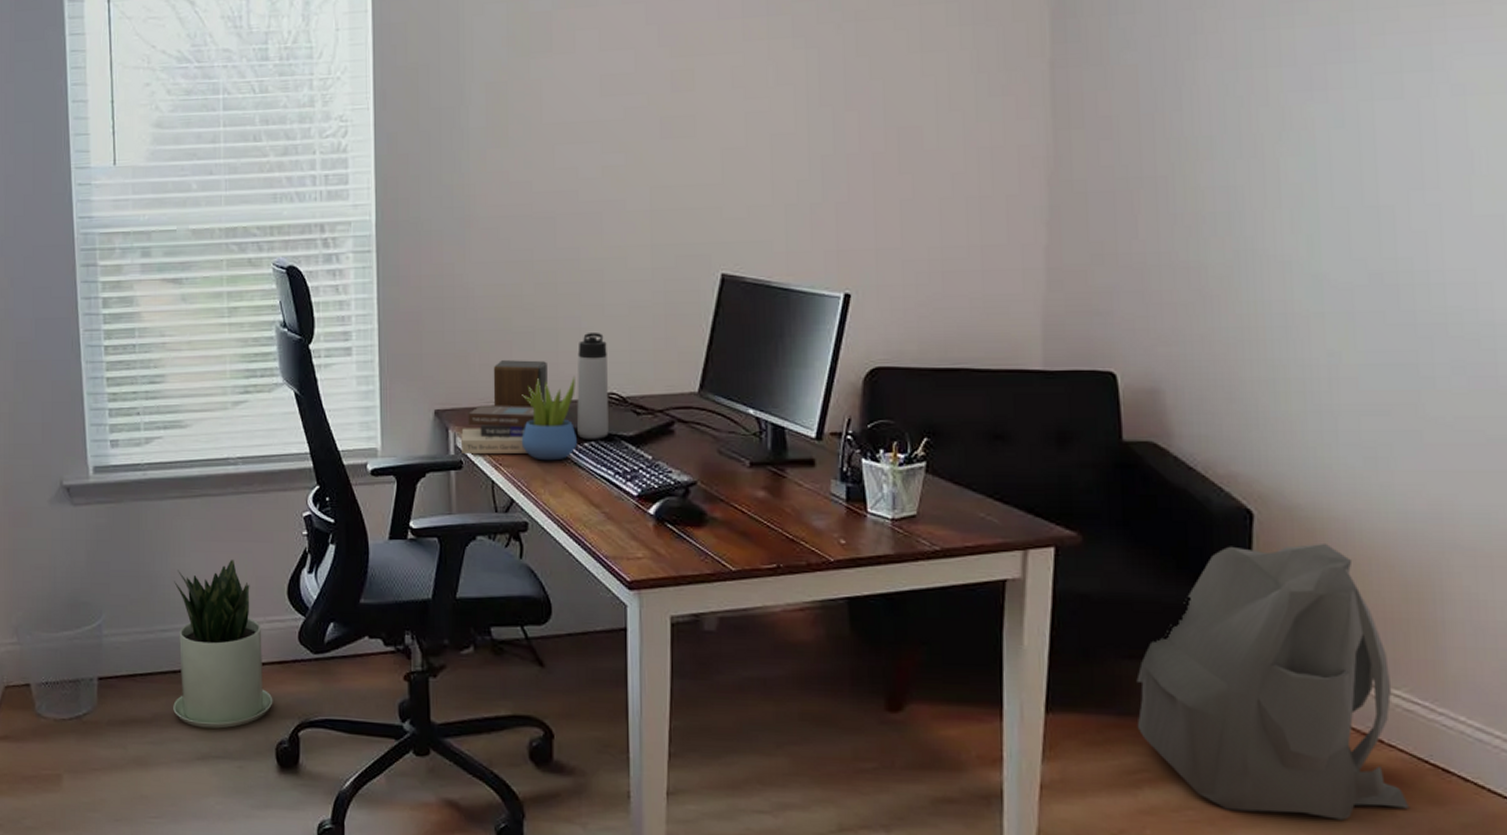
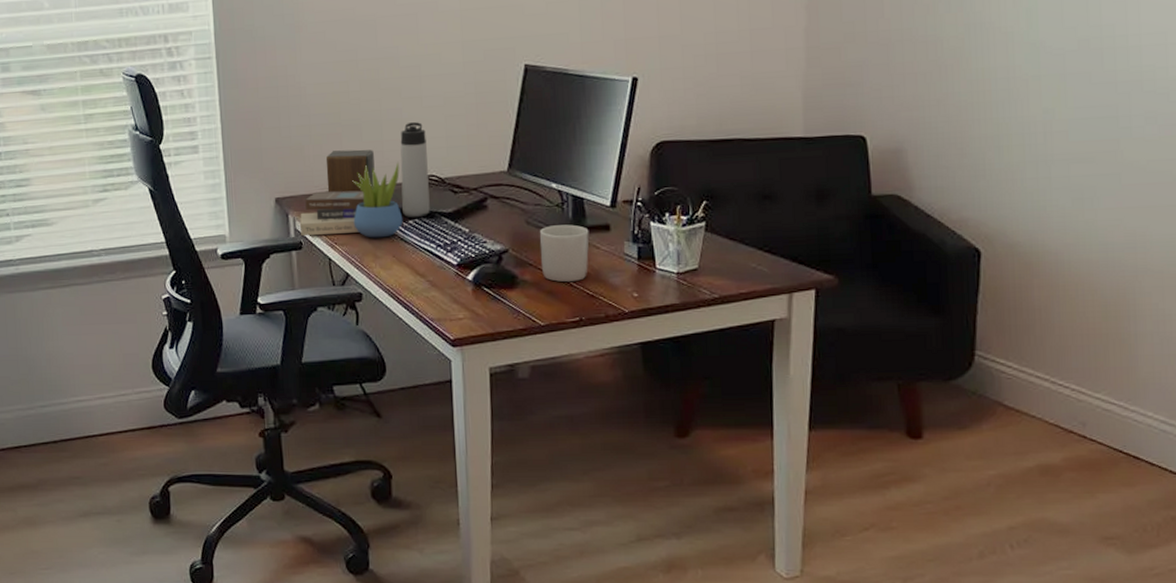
planter: present [173,559,273,729] -> none [50,339,145,489]
mug: none [732,457,791,523] -> present [539,224,590,283]
backpack: present [1136,544,1410,820] -> none [884,274,1107,504]

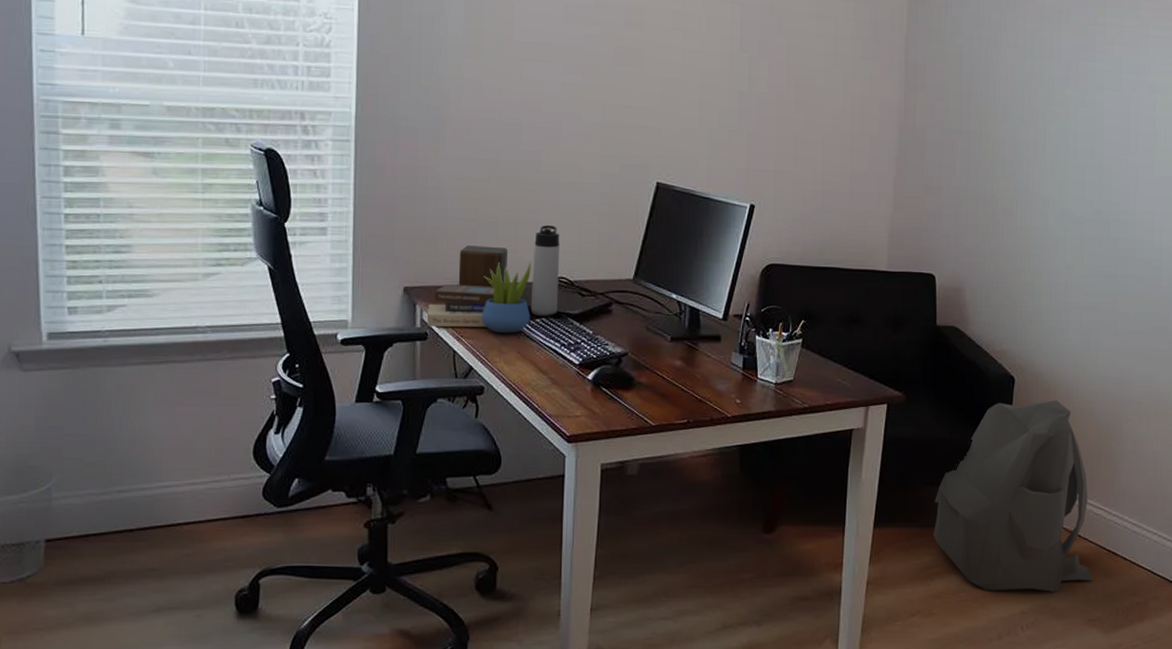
mug: present [539,224,590,283] -> none [656,333,702,387]
backpack: none [884,274,1107,504] -> present [933,400,1093,592]

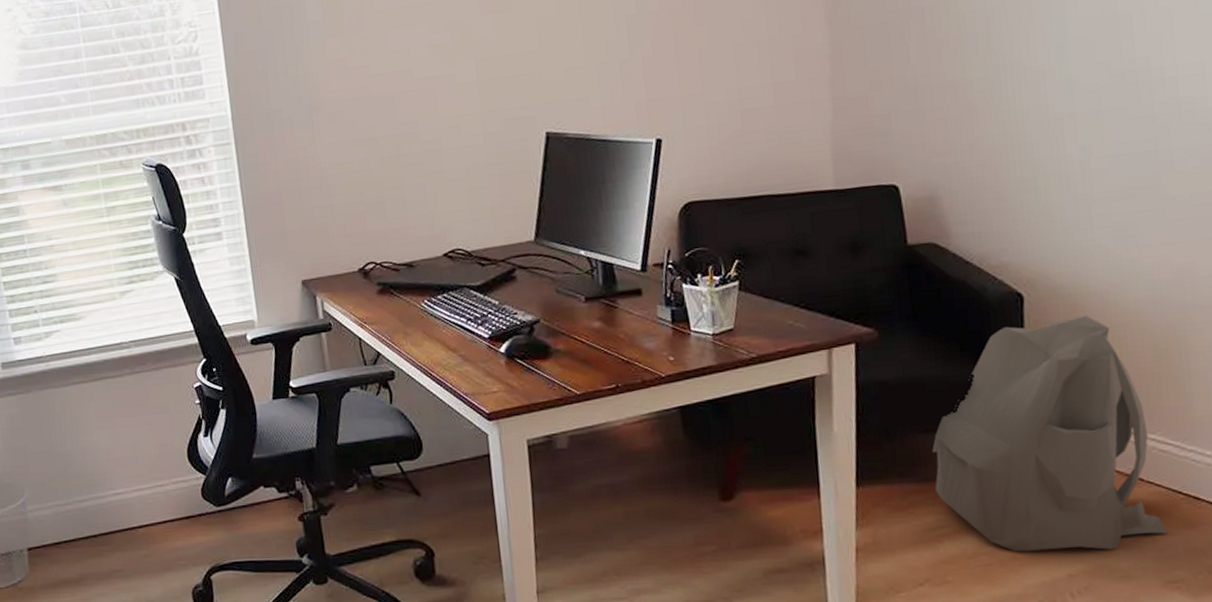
books: present [427,284,495,328] -> none [327,268,392,318]
speaker: present [458,245,508,289] -> none [350,226,401,273]
succulent plant: present [481,262,531,334] -> none [378,238,432,316]
thermos bottle: present [531,225,560,317] -> none [424,196,459,293]

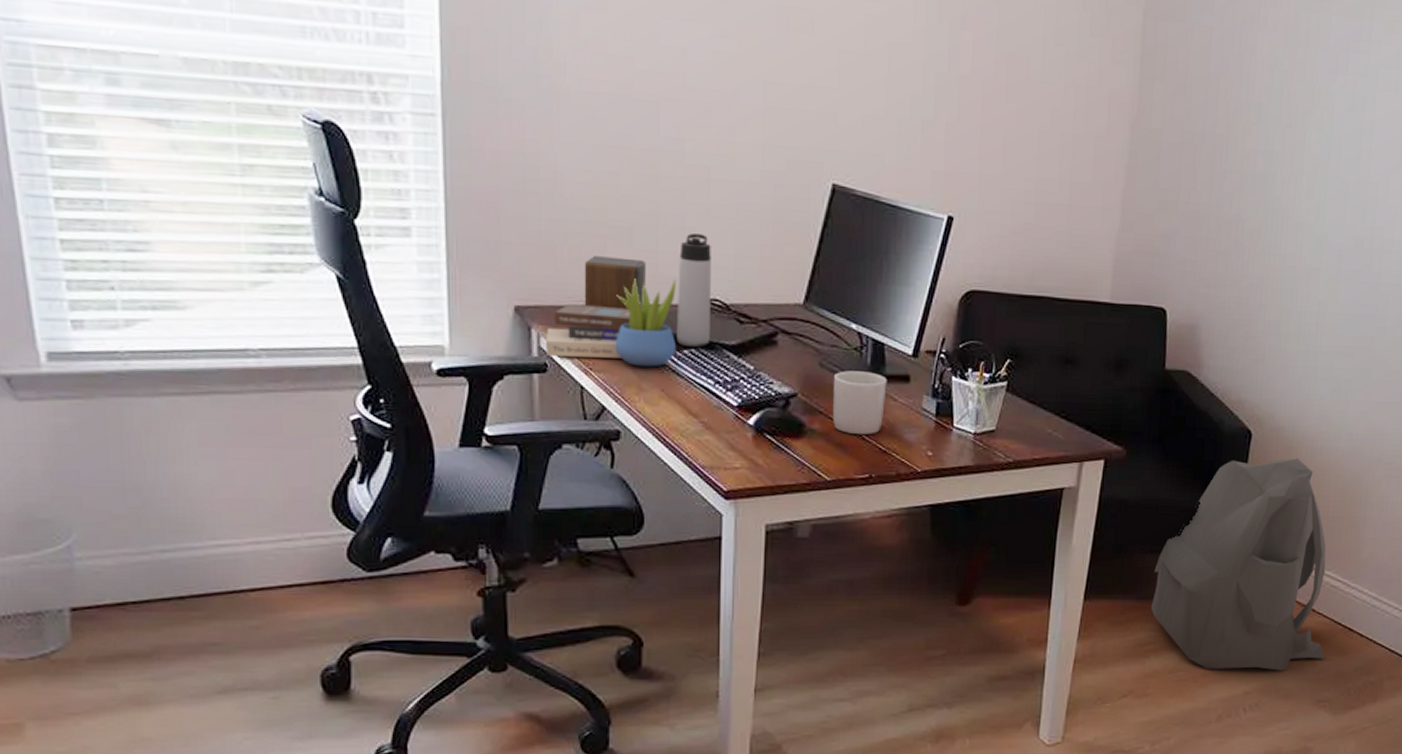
books: none [327,268,392,318] -> present [546,303,631,358]
speaker: none [350,226,401,273] -> present [584,256,646,311]
succulent plant: none [378,238,432,316] -> present [615,279,677,367]
thermos bottle: none [424,196,459,293] -> present [677,233,711,348]
mug: none [570,291,622,350] -> present [832,371,887,436]

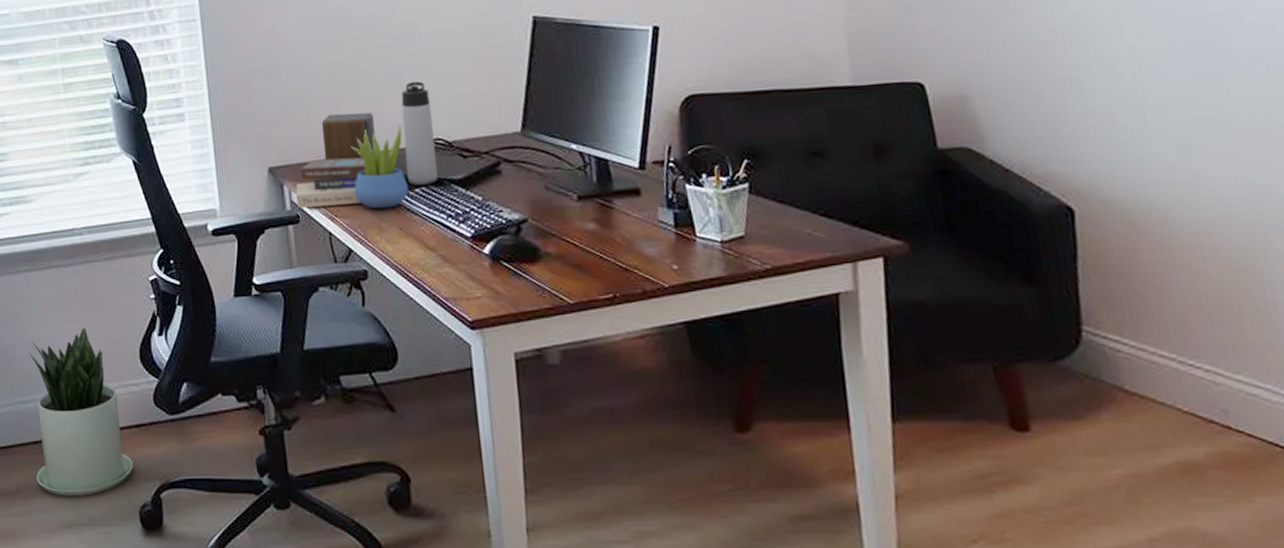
planter: none [176,467,316,658] -> present [29,327,134,496]
mug: present [832,371,887,436] -> none [561,189,619,255]
backpack: present [1150,458,1326,671] -> none [978,235,1267,510]

